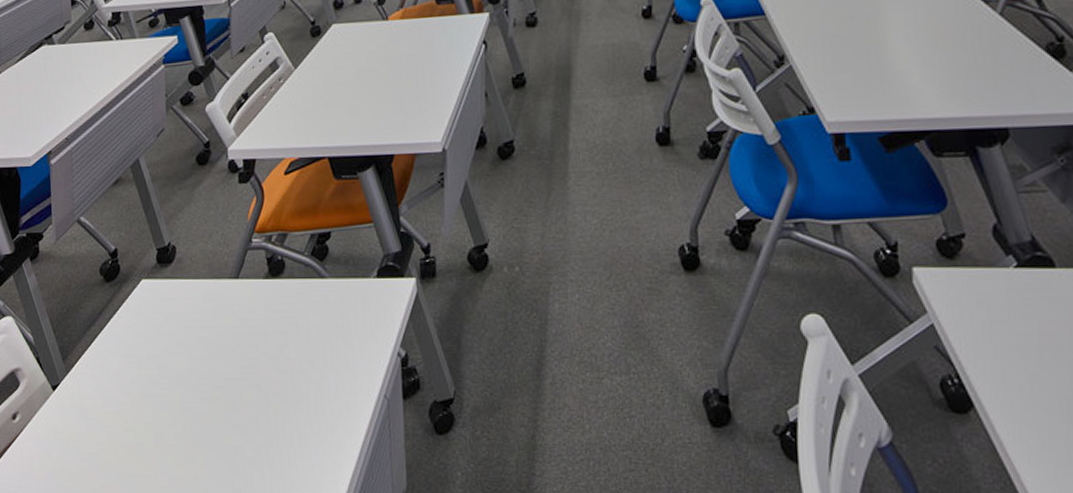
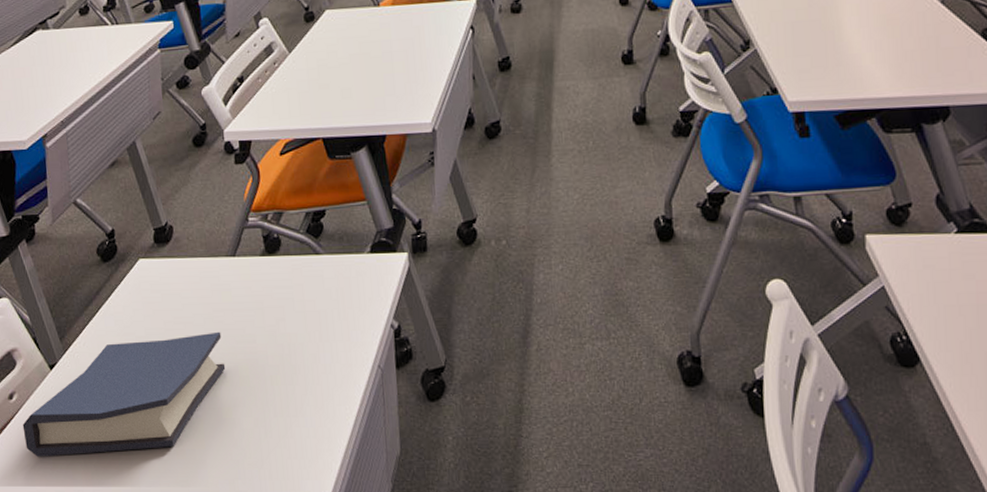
hardback book: none [25,356,228,479] -> present [22,331,226,457]

